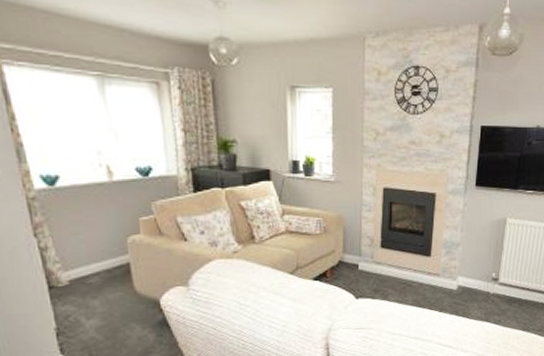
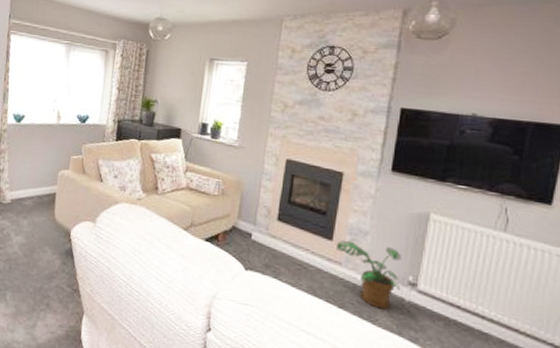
potted plant: none [434,253,487,305] -> present [335,240,402,310]

